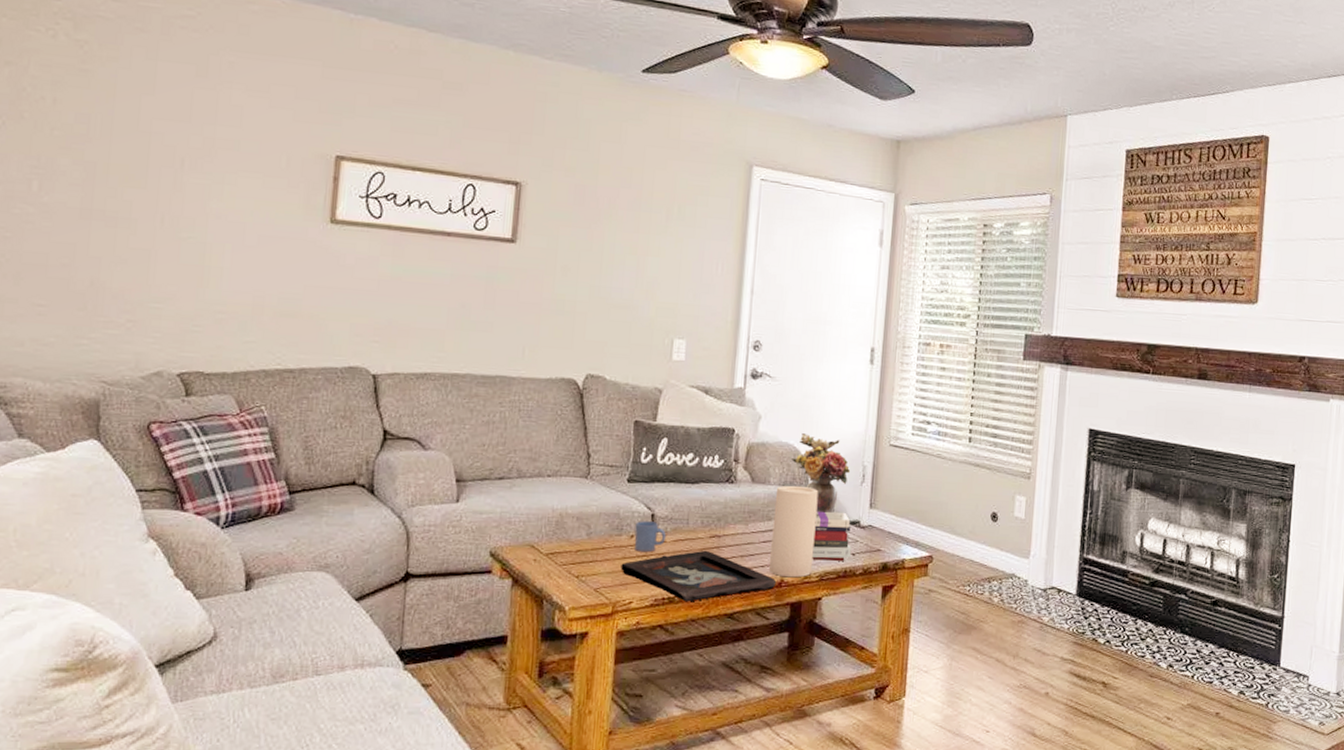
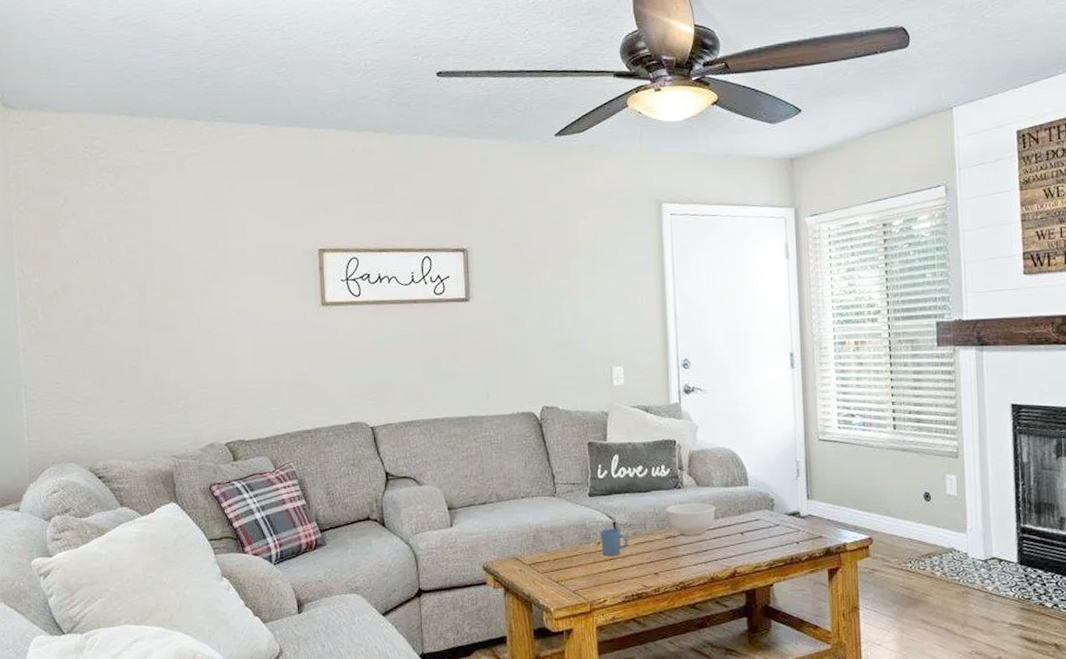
decorative tray: present [621,550,777,602] -> none [593,550,731,597]
bowl: none [713,499,769,538] -> present [666,502,716,537]
candle: present [769,485,819,578] -> none [719,485,762,568]
flower arrangement: present [790,433,851,513] -> none [729,438,785,507]
books: present [812,511,851,561] -> none [758,505,795,551]

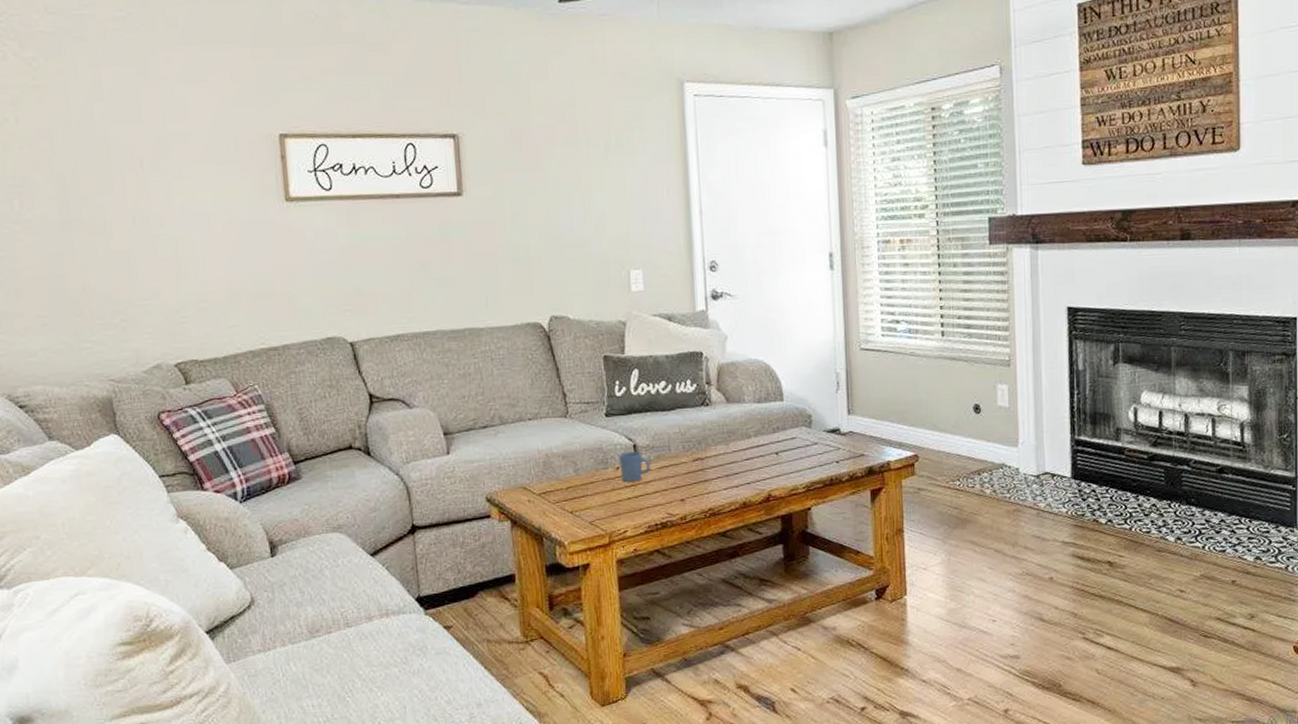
bowl: present [666,502,716,537] -> none [692,420,748,459]

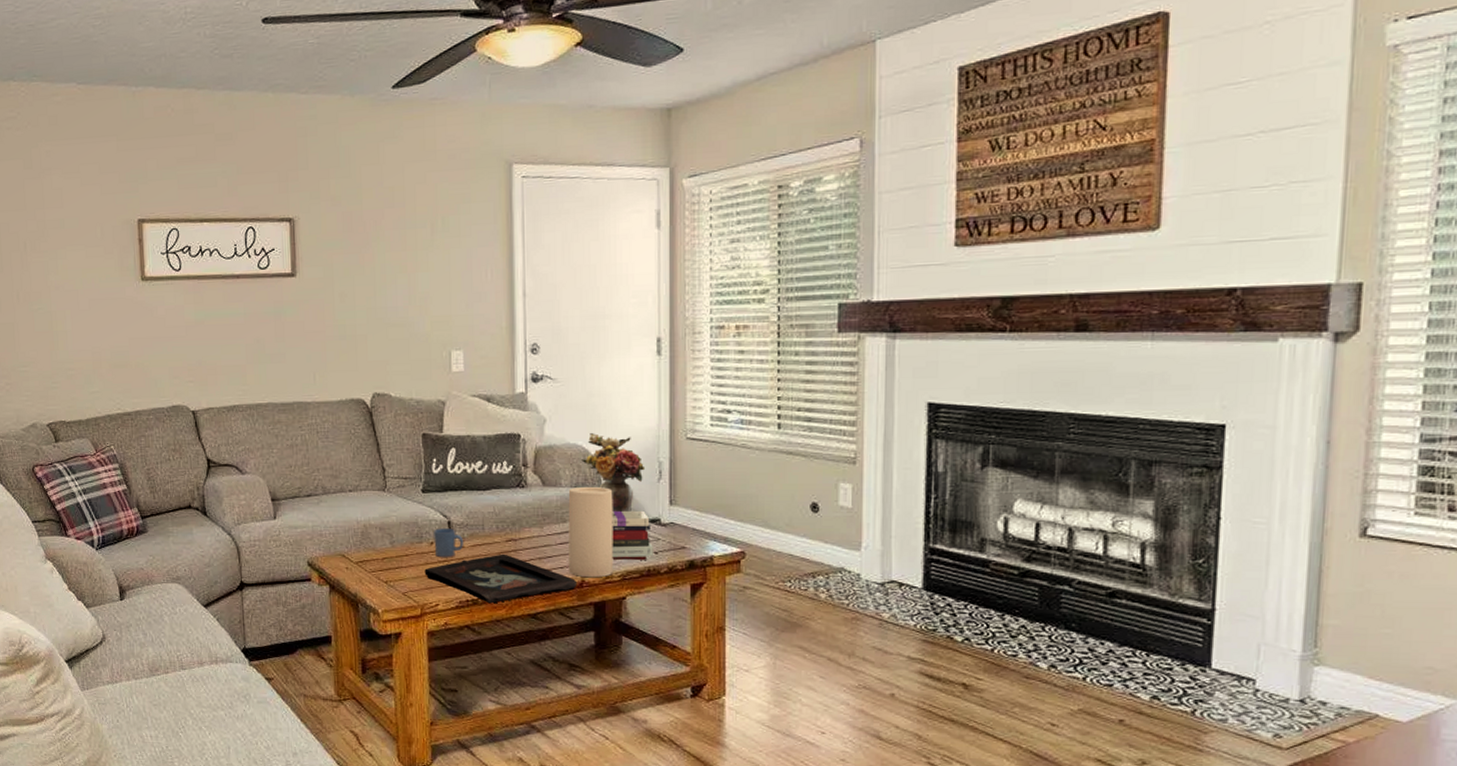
decorative tray: none [611,473,765,526] -> present [424,553,578,604]
candle: none [752,400,798,492] -> present [568,486,614,578]
flower arrangement: none [762,348,824,424] -> present [580,433,646,512]
books: none [794,421,835,472] -> present [612,510,653,560]

